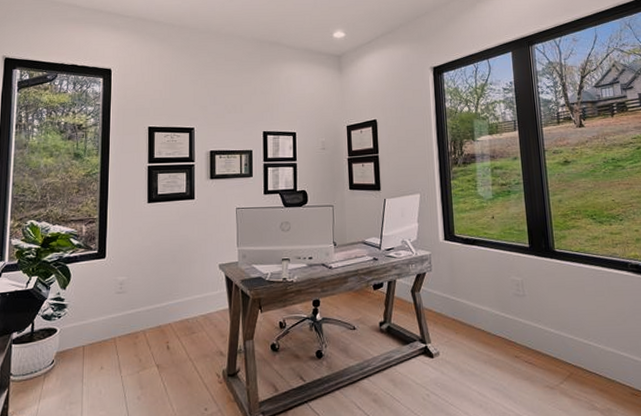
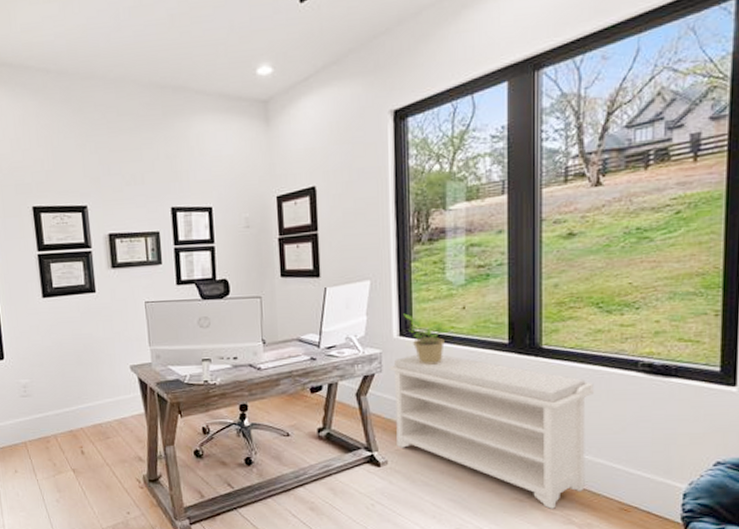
bench: none [437,255,602,396] -> present [389,354,594,509]
potted plant: none [447,221,484,265] -> present [404,313,450,365]

